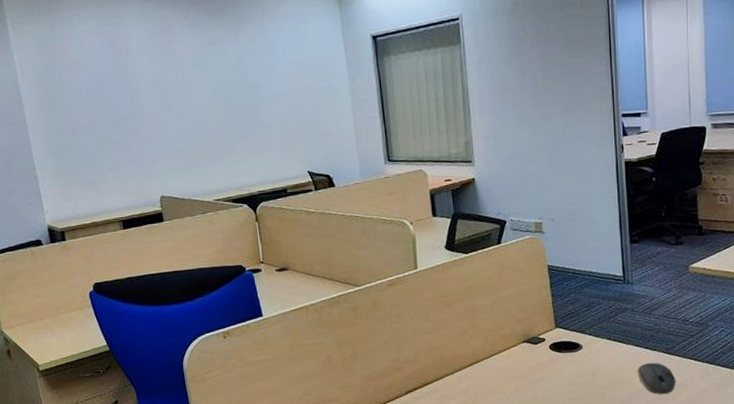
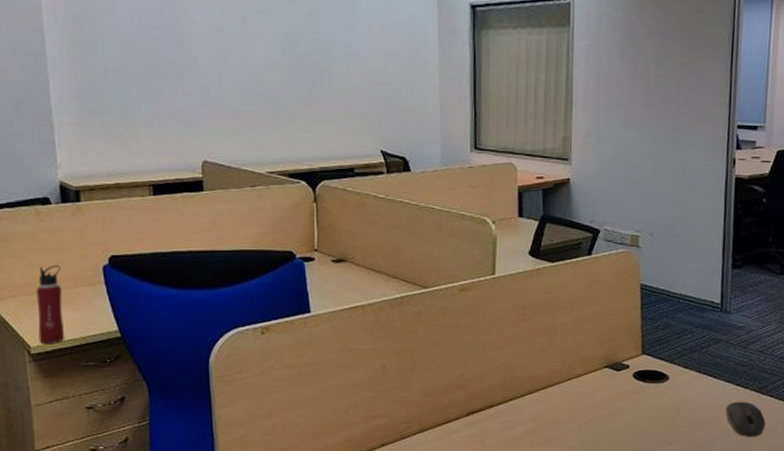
water bottle: none [38,295,65,361] -> present [36,265,65,343]

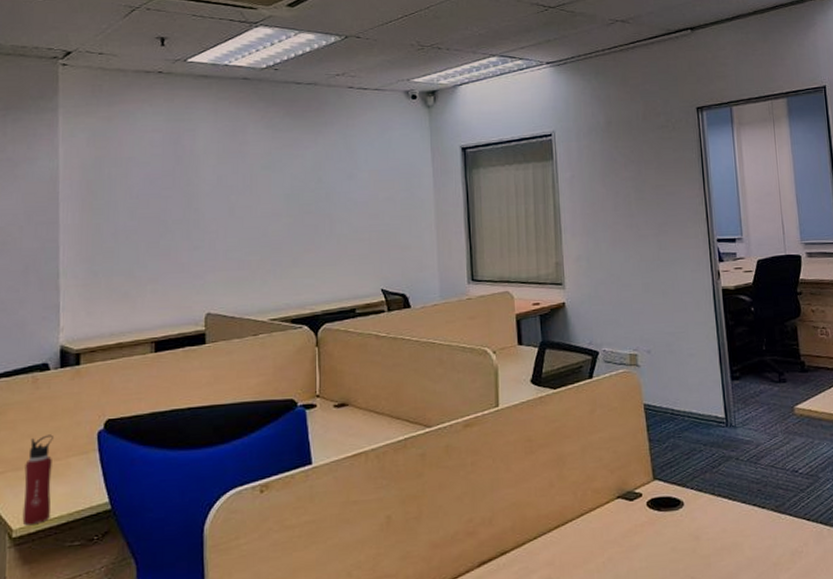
computer mouse: present [725,401,766,437] -> none [745,523,789,564]

